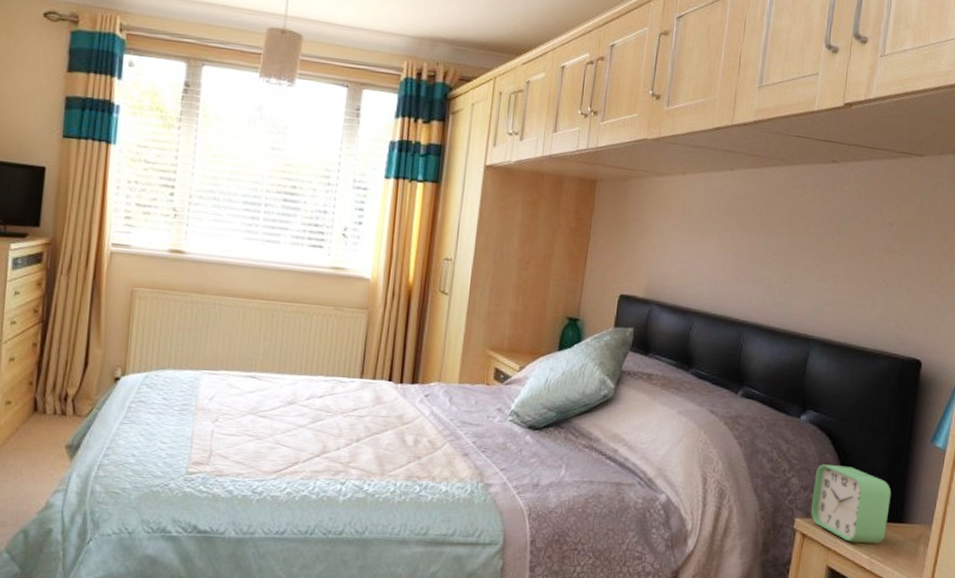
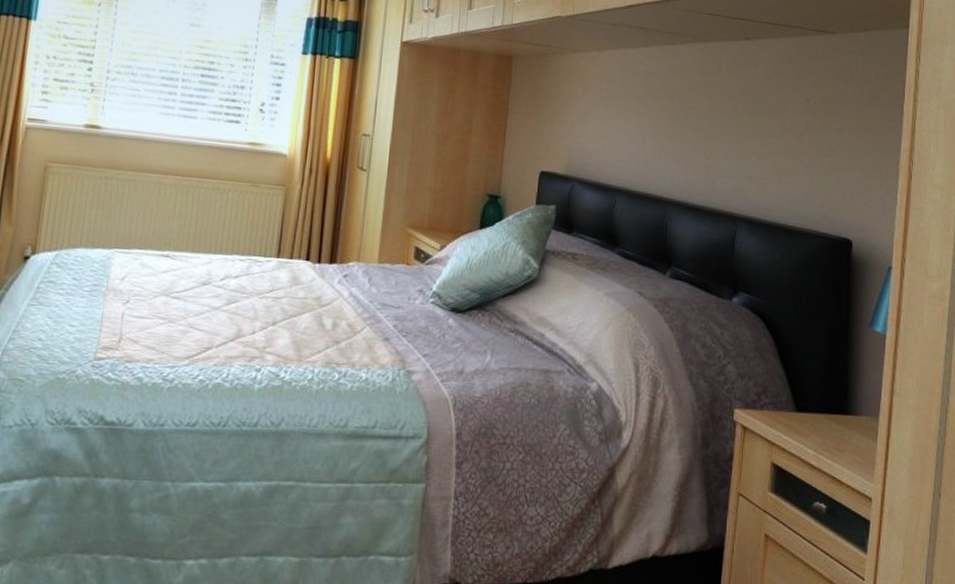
alarm clock: present [811,464,892,544] -> none [751,350,833,437]

